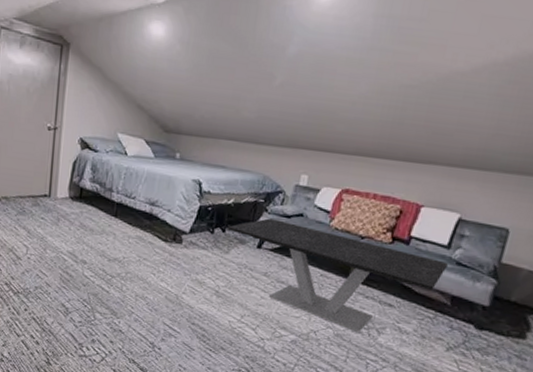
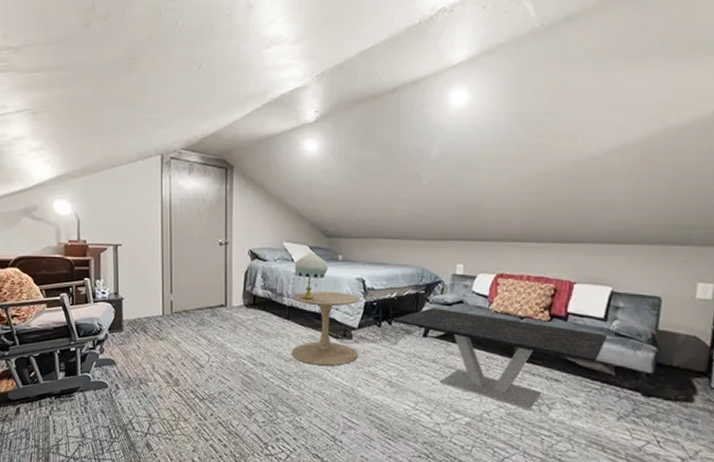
side table: none [115,189,196,271] -> present [291,291,361,366]
table lamp: none [127,147,164,198] -> present [294,252,328,299]

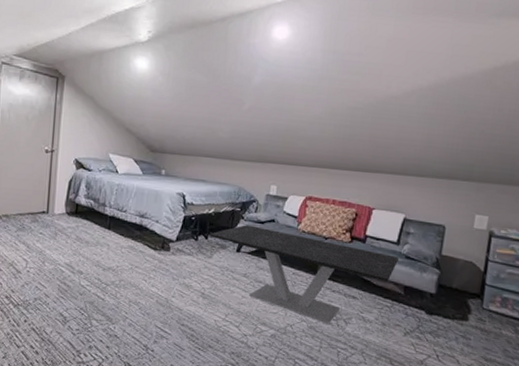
side table: present [291,291,361,366] -> none [109,203,180,277]
table lamp: present [294,252,328,299] -> none [118,165,151,211]

